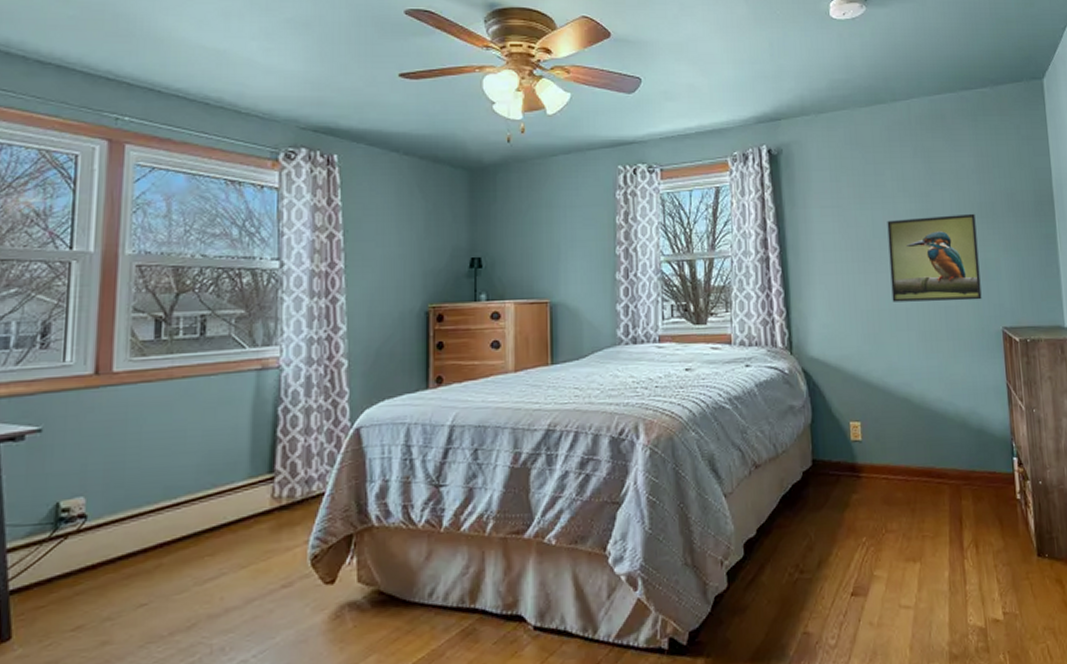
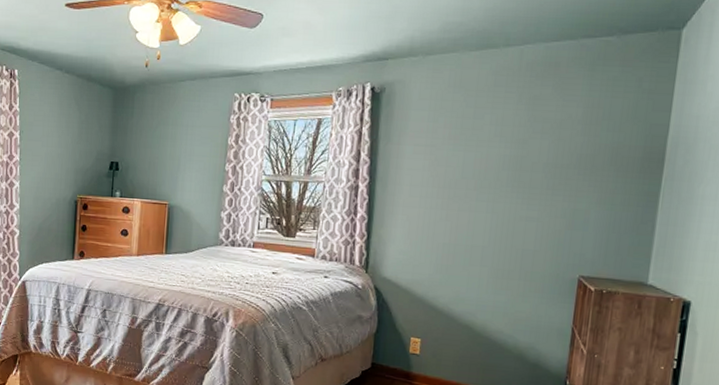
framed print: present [887,213,982,302] -> none [470,163,573,248]

